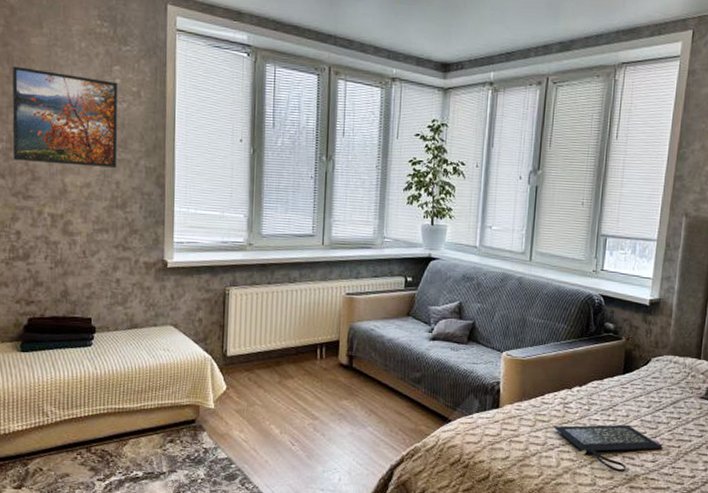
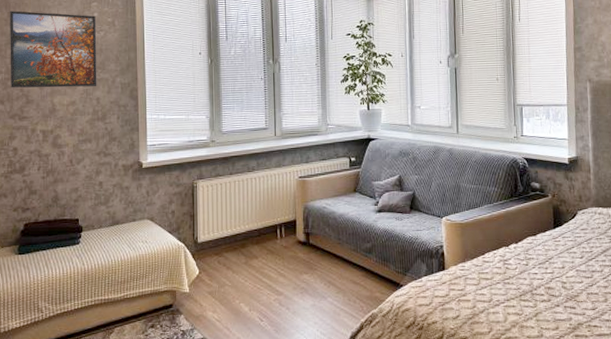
clutch bag: present [553,424,663,472] -> none [496,275,601,322]

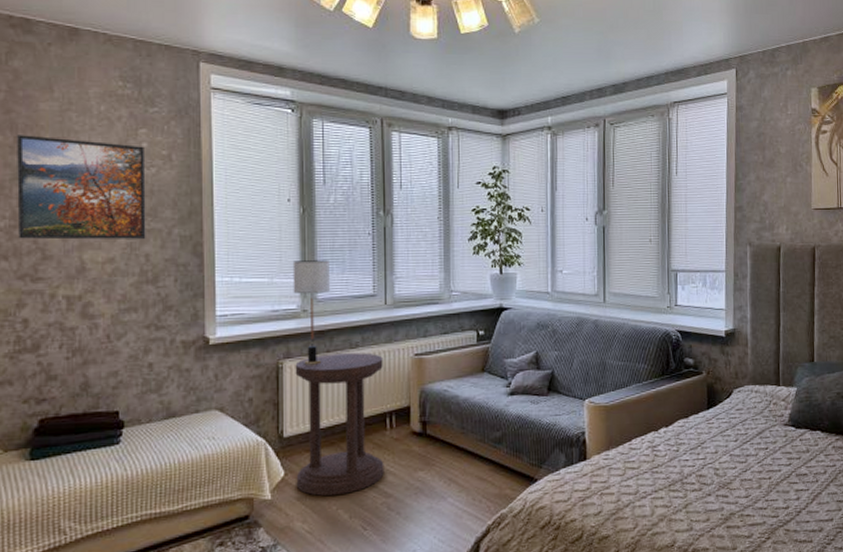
table lamp: none [203,100,232,185] -> present [292,260,330,365]
side table: none [206,175,276,292] -> present [295,353,384,496]

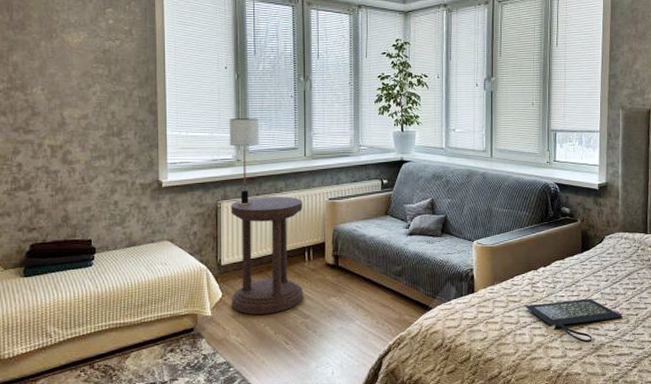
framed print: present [17,135,146,240] -> none [12,14,112,100]
clutch bag: none [644,461,754,513] -> present [524,298,623,343]

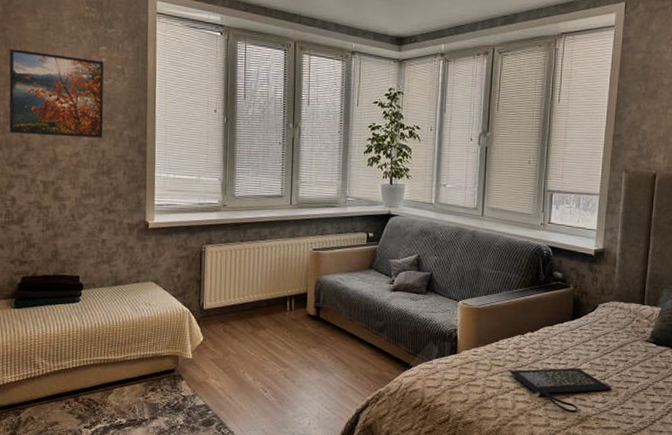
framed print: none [12,14,112,100] -> present [9,49,104,138]
table lamp: present [229,118,259,206] -> none [216,163,246,251]
side table: present [231,196,303,315] -> none [212,243,286,361]

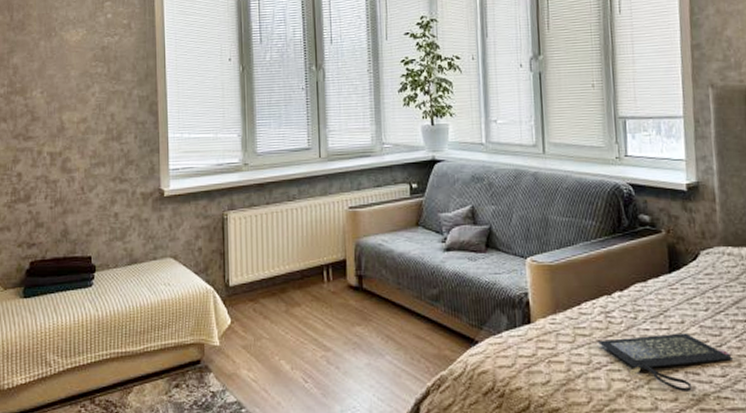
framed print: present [9,49,104,138] -> none [13,13,111,103]

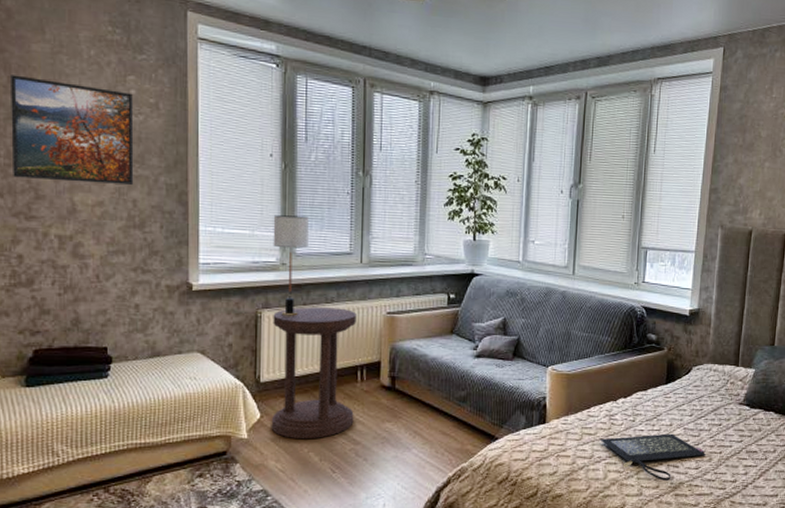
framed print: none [13,13,111,103] -> present [11,75,134,185]
table lamp: none [234,115,268,217] -> present [273,215,309,316]
side table: none [238,205,323,346] -> present [271,307,357,440]

